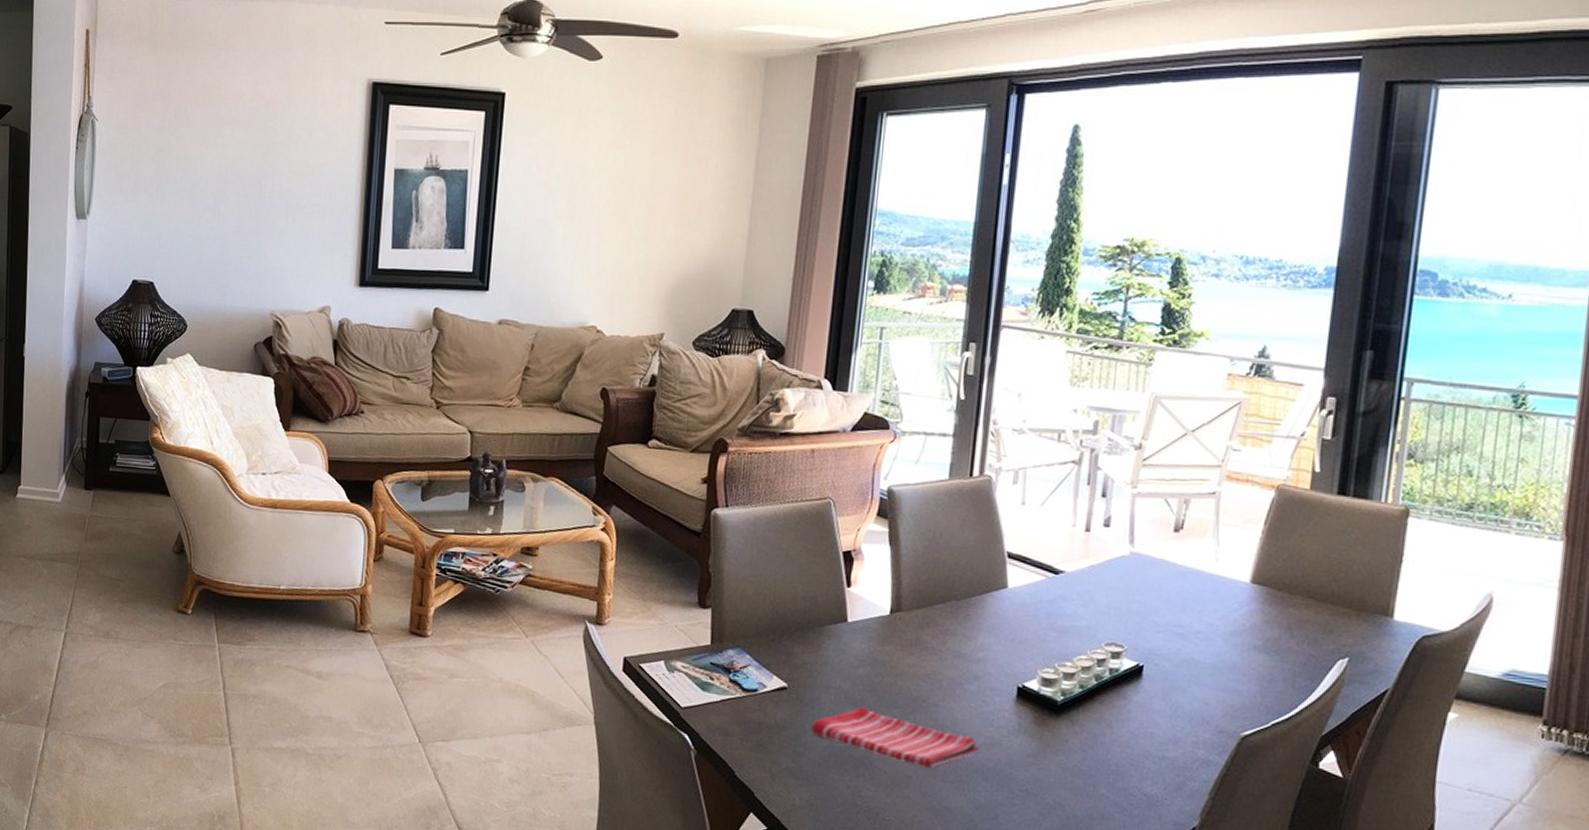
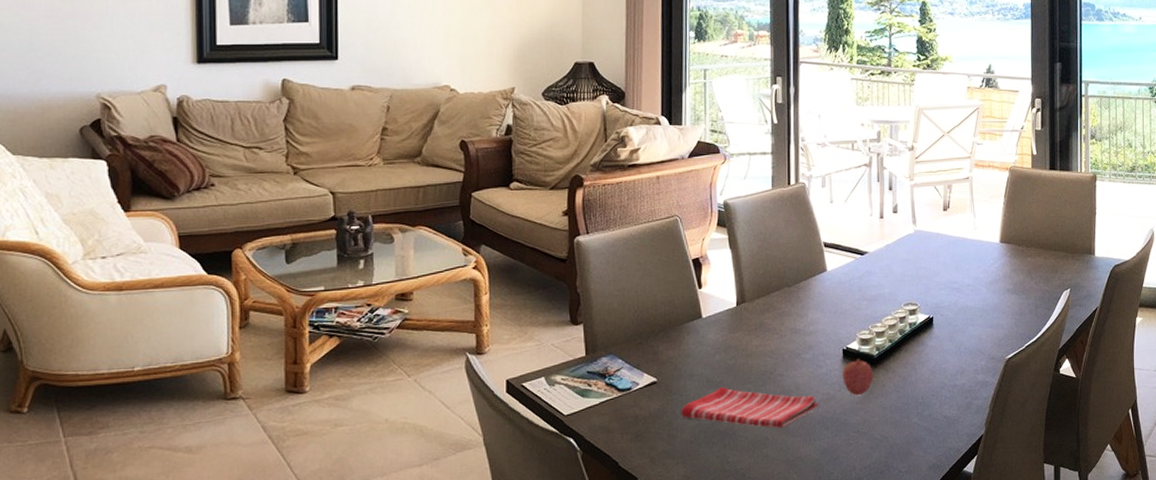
fruit: none [1013,701,1054,748] -> present [842,358,873,396]

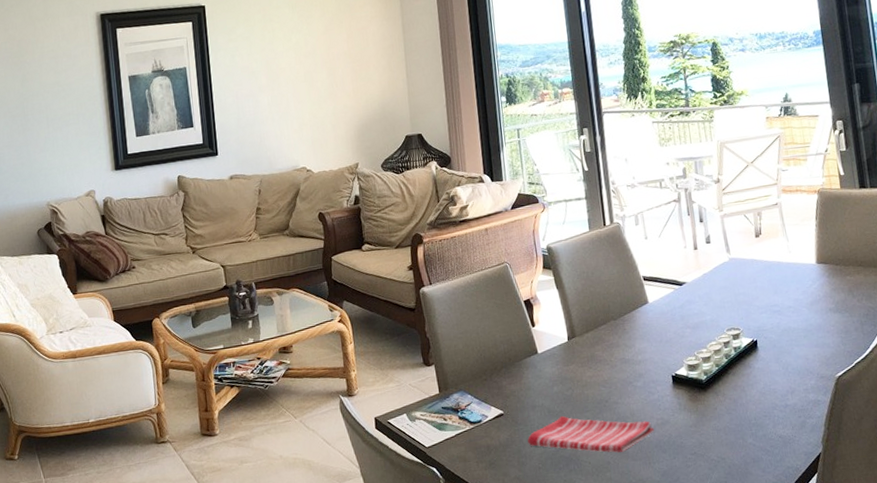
fruit: present [842,358,873,396] -> none [674,384,704,420]

